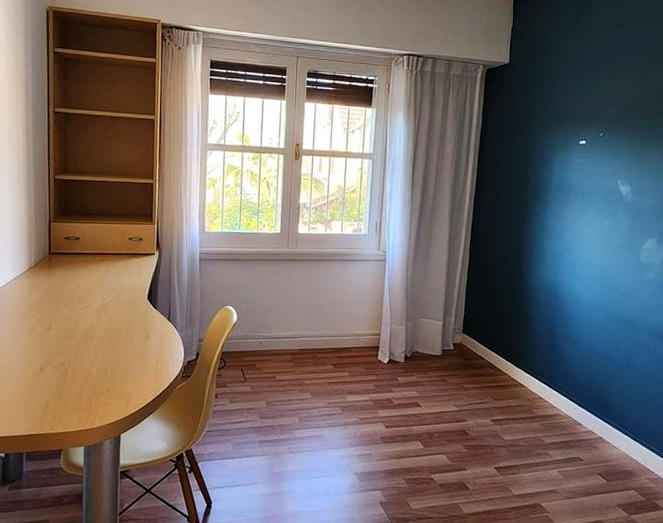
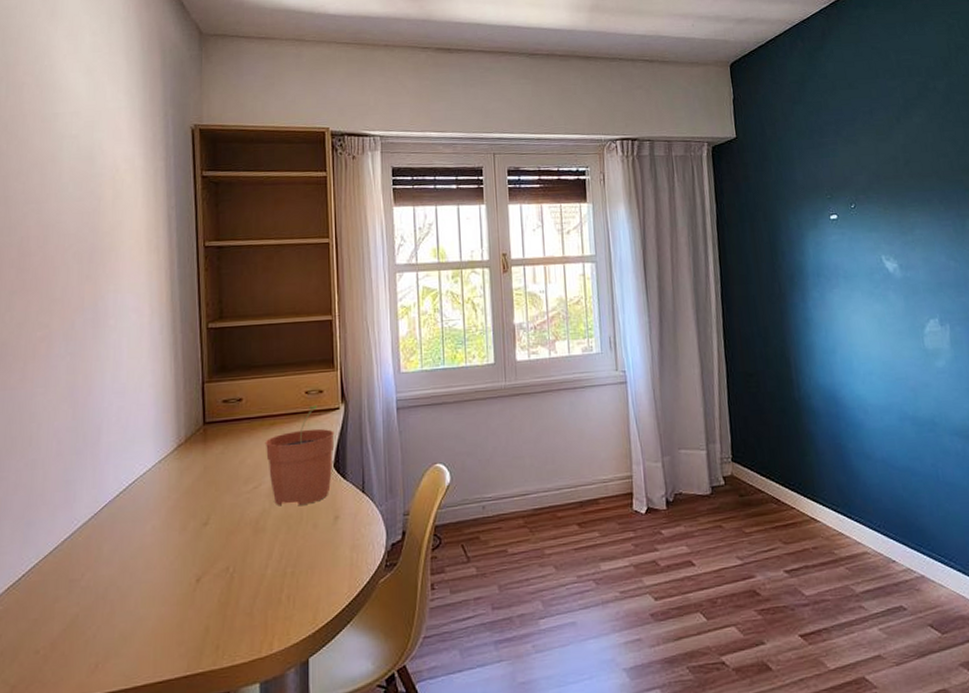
plant pot: none [95,250,150,325] -> present [265,405,335,506]

